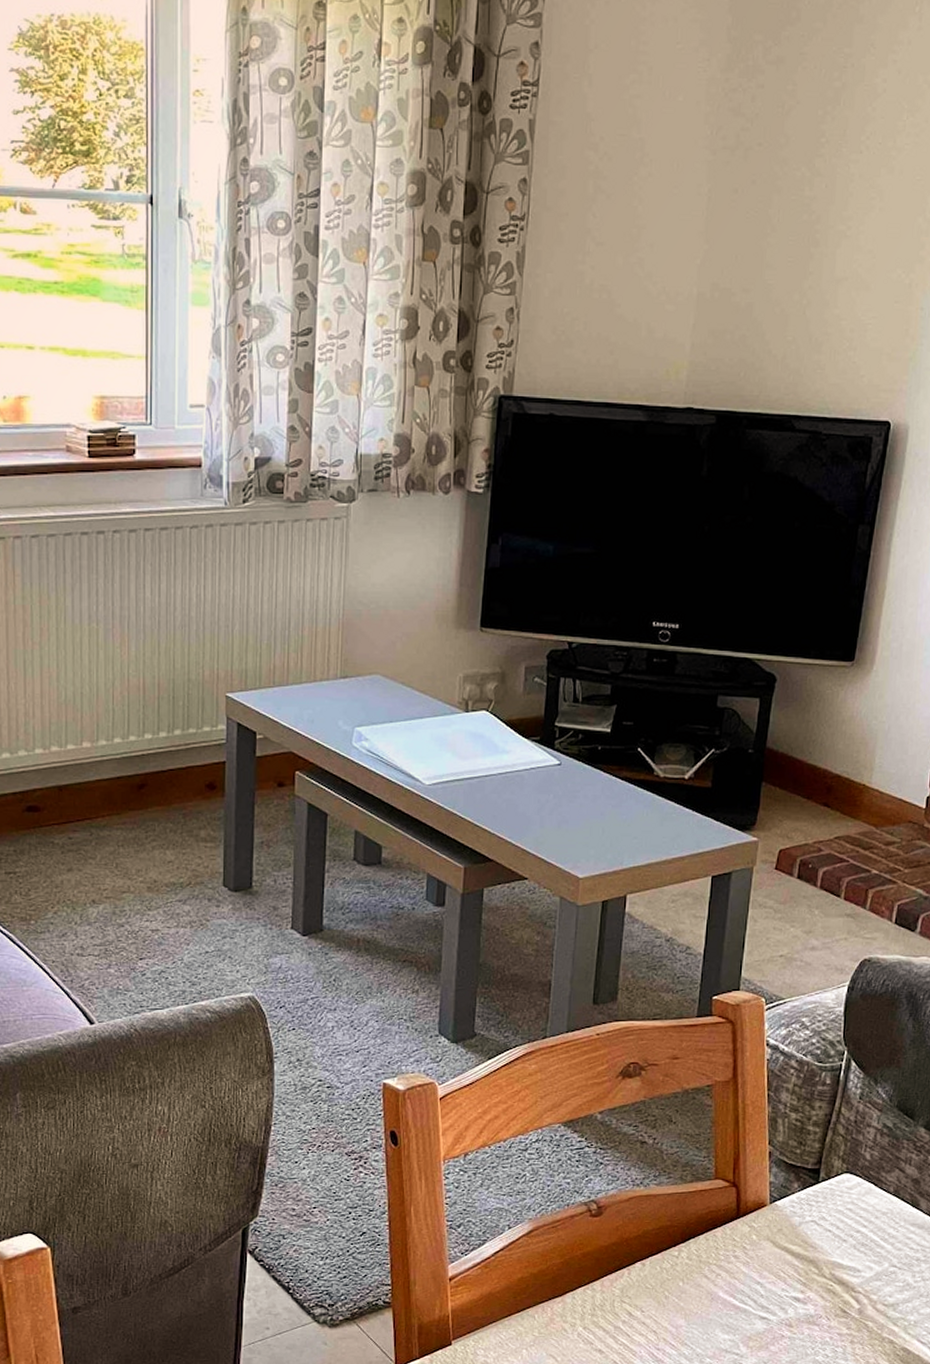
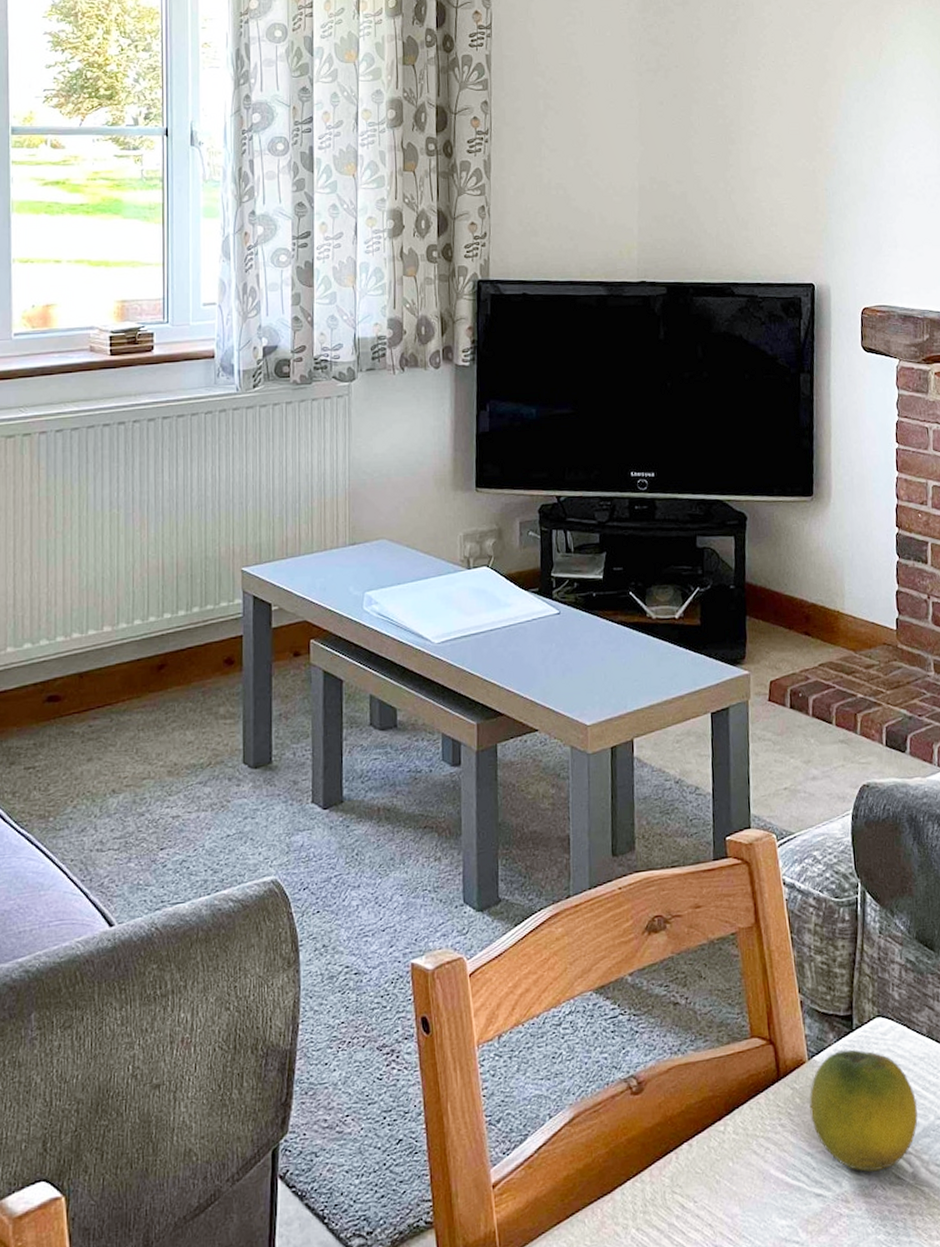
fruit: none [765,1198,873,1304] -> present [809,1049,919,1172]

